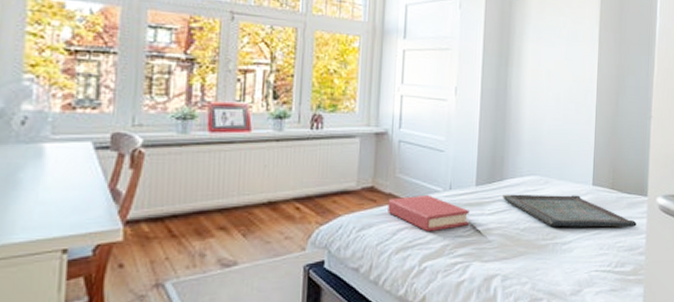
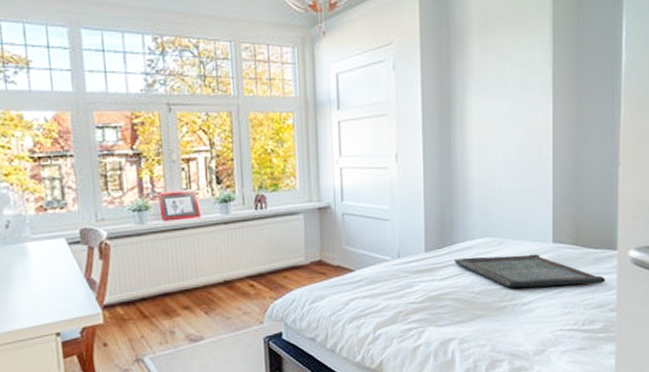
hardback book: present [388,194,469,232] -> none [337,264,420,301]

